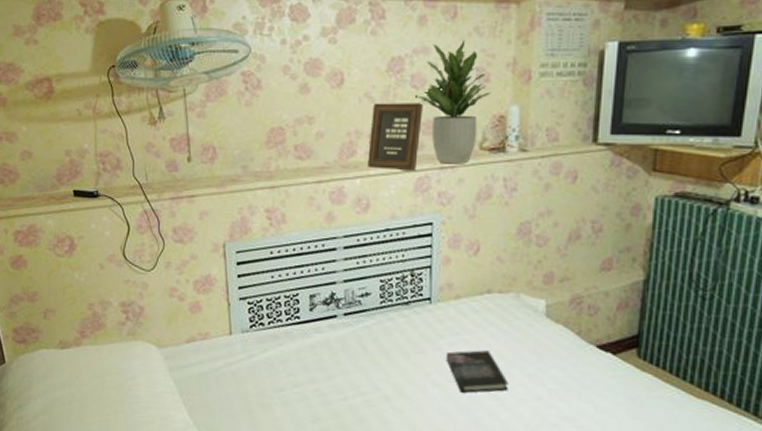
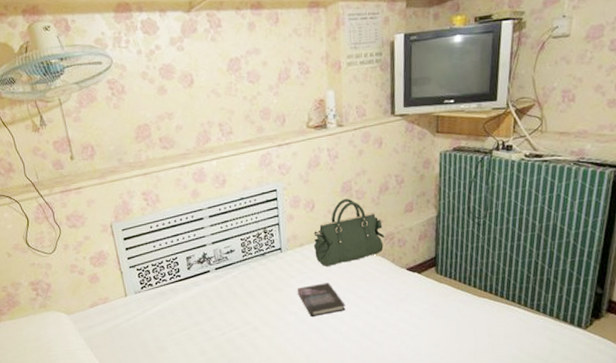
picture frame: present [367,103,423,171] -> none [220,94,260,151]
potted plant: present [415,39,491,166] -> none [252,40,311,143]
shoulder bag: none [474,244,570,329] -> present [313,198,384,266]

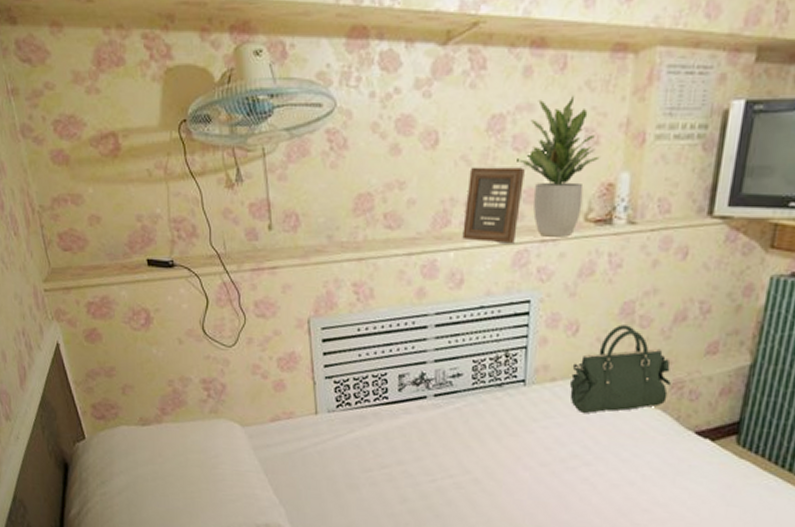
picture frame: none [220,94,260,151] -> present [462,167,525,244]
potted plant: none [252,40,311,143] -> present [517,95,600,239]
book: present [297,282,346,317] -> none [538,434,602,477]

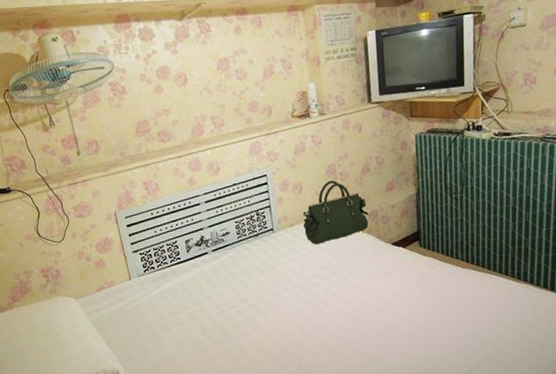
picture frame: present [462,167,525,244] -> none [211,89,249,141]
potted plant: present [517,95,600,239] -> none [241,40,294,132]

